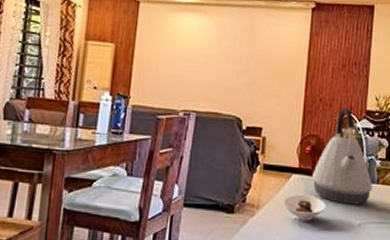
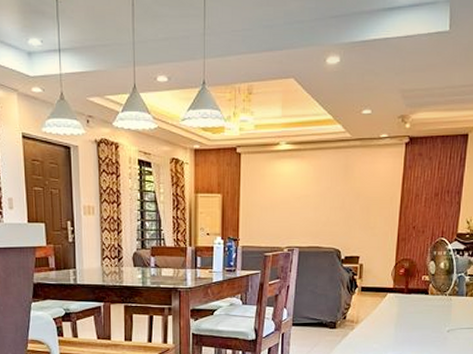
saucer: present [283,194,326,221] -> none [379,309,418,331]
kettle: present [312,108,372,205] -> none [406,233,461,315]

